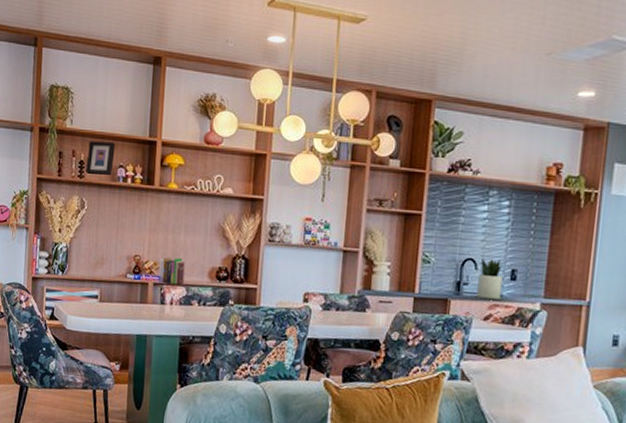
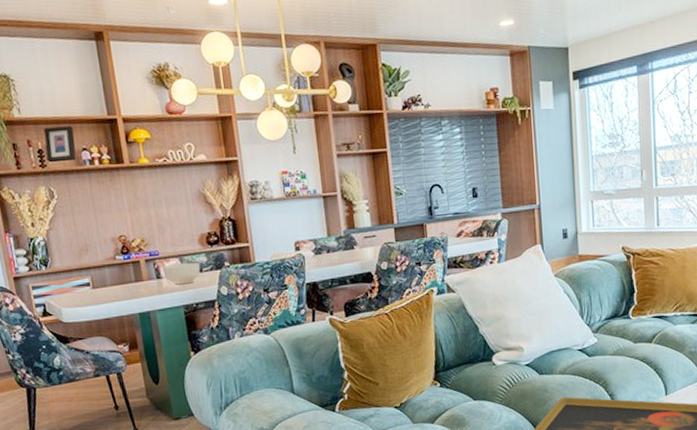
books: present [158,257,185,285] -> none [147,230,176,259]
bowl: none [168,292,205,316] -> present [162,261,201,285]
planter: present [473,258,503,301] -> none [444,179,469,219]

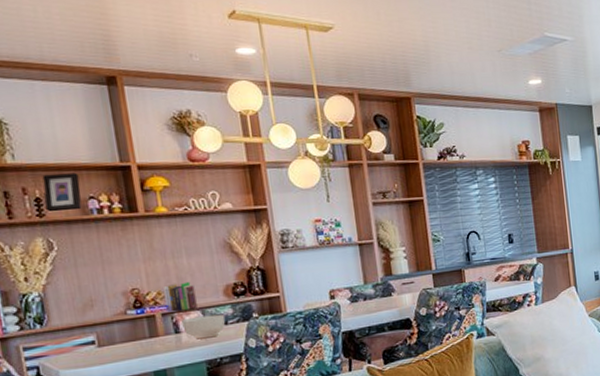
books: none [147,230,176,259] -> present [164,281,197,313]

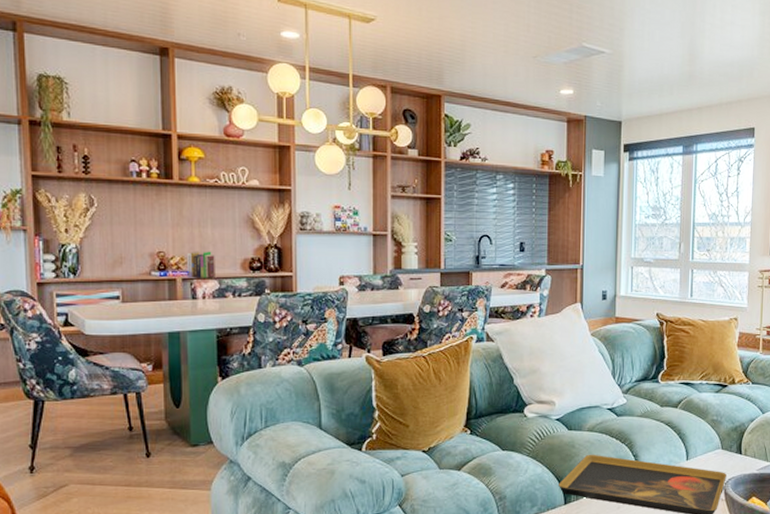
picture frame: present [43,172,82,212] -> none [91,134,124,171]
bowl: present [181,313,226,340] -> none [199,285,240,308]

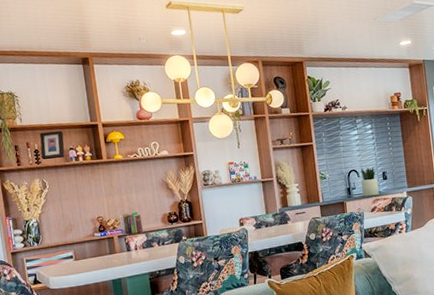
picture frame: none [91,134,124,171] -> present [40,130,65,160]
planter: none [491,233,514,270] -> present [361,165,381,198]

